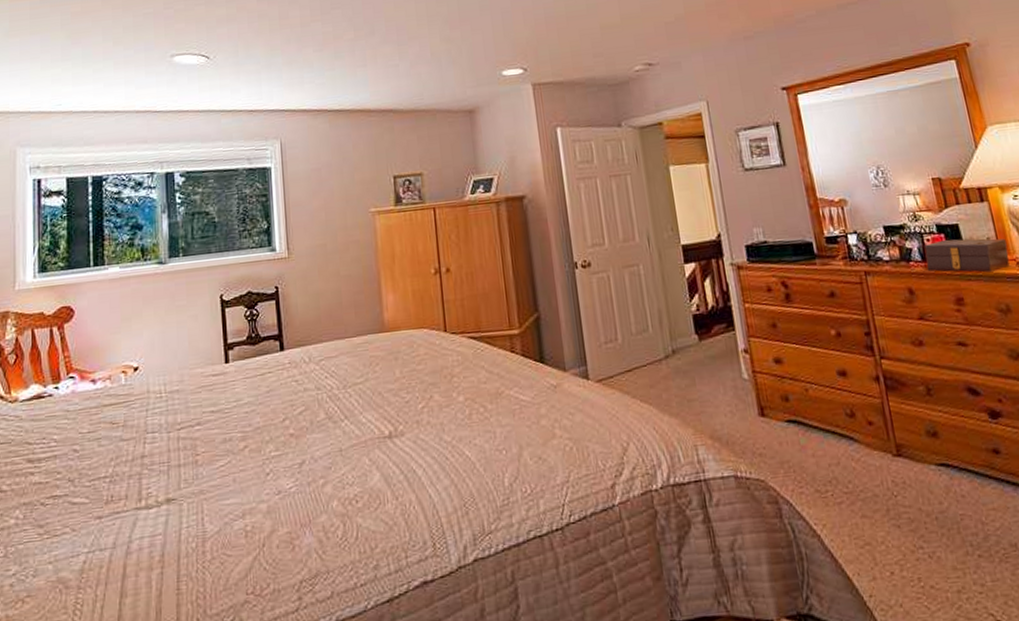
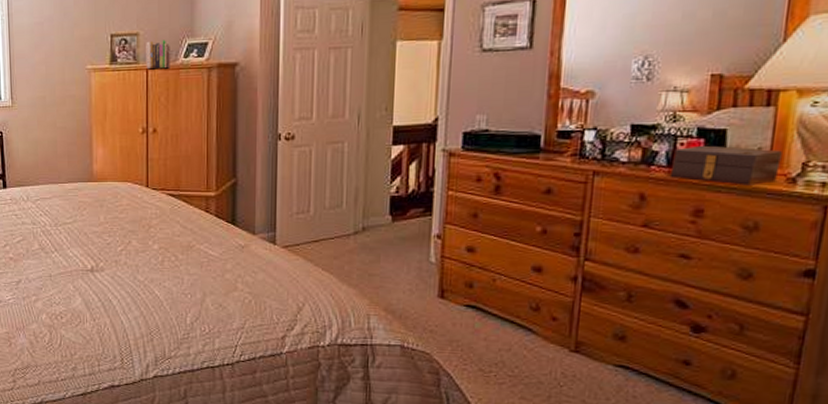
books: none [431,178,458,210] -> present [146,40,170,71]

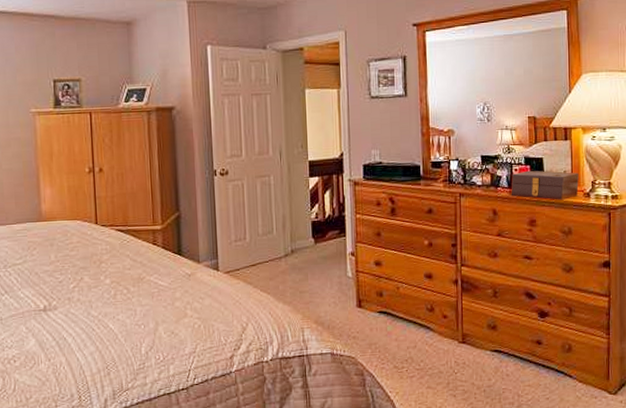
books: present [146,40,170,71] -> none [88,86,113,114]

